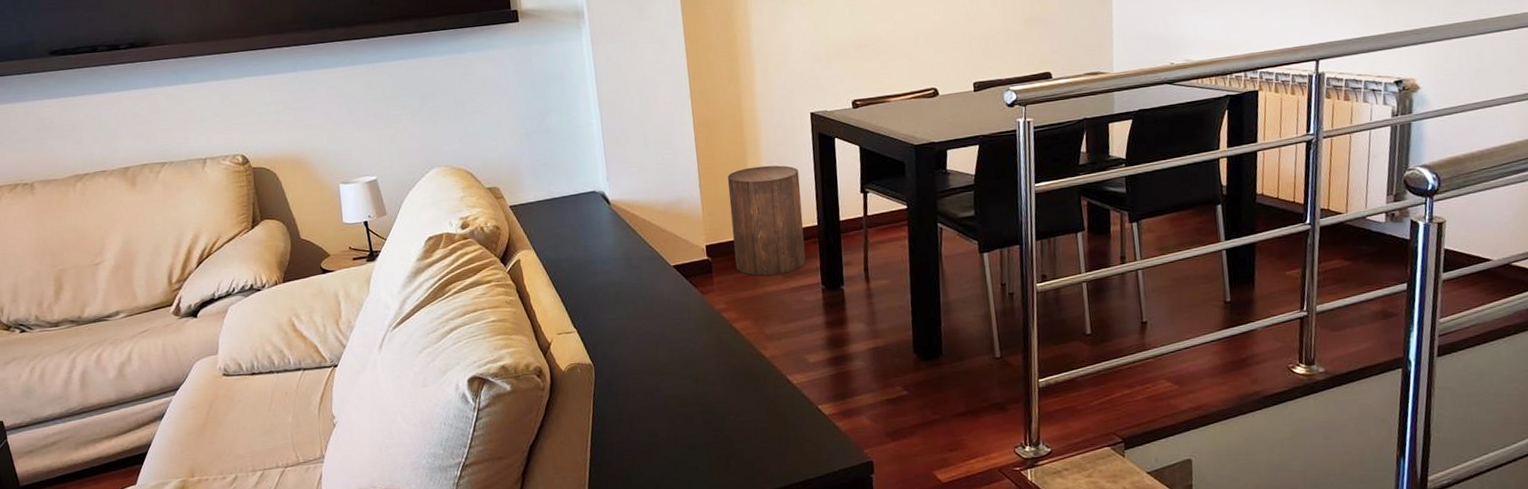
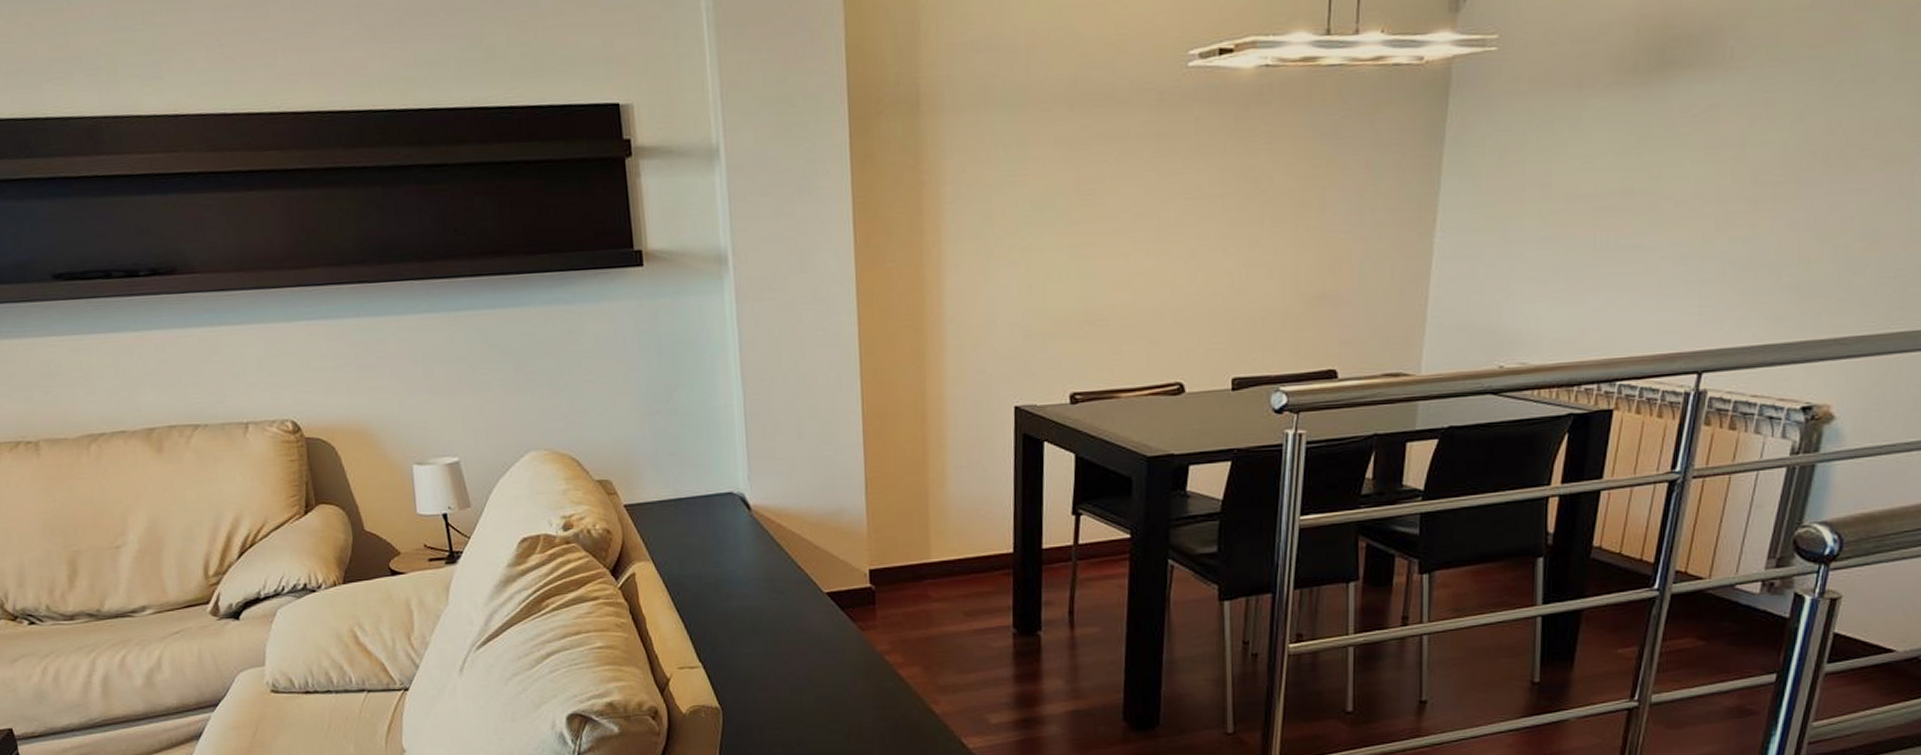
stool: present [727,165,806,276] -> none [901,472,996,613]

